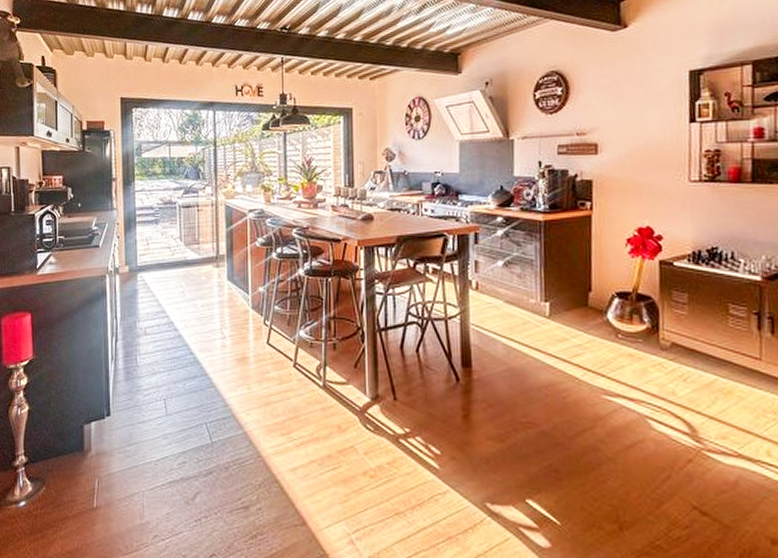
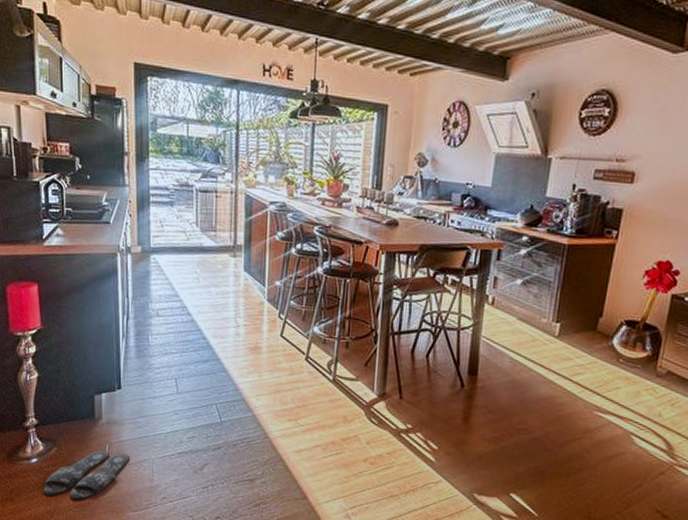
slippers: none [31,486,119,547] -> present [44,450,130,501]

